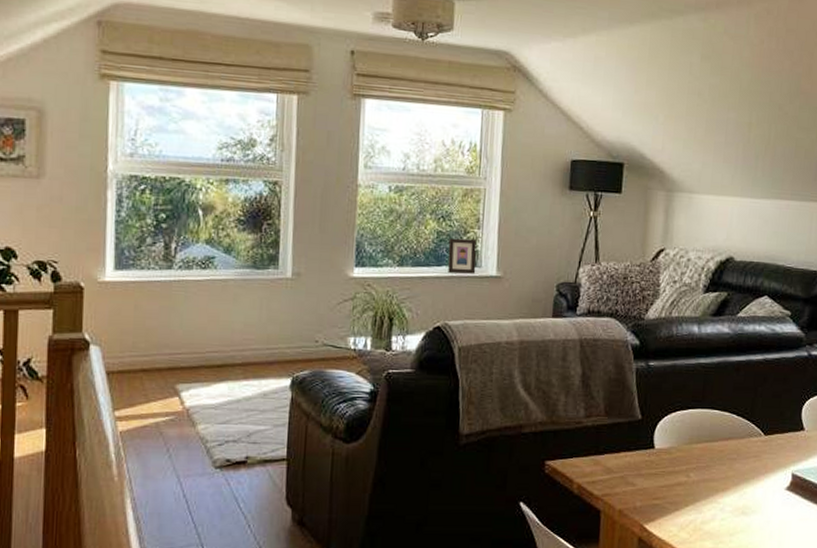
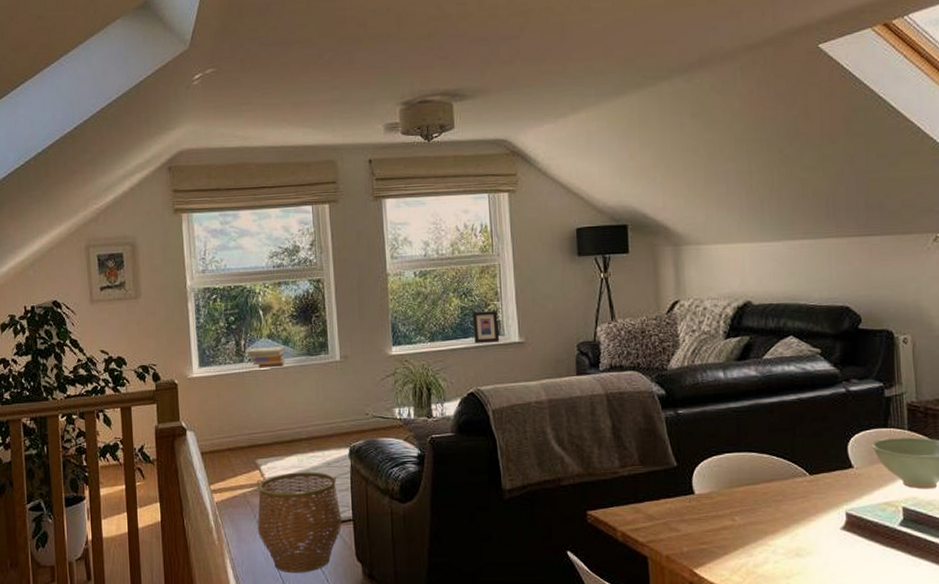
basket: none [169,402,275,517] -> present [256,472,342,573]
books: none [175,253,226,280] -> present [245,346,285,368]

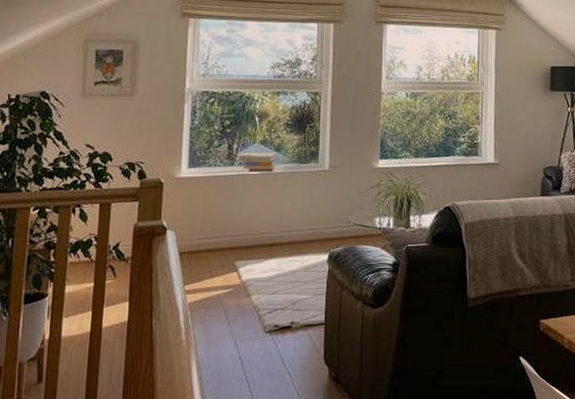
basket: present [256,472,342,573] -> none [228,275,315,376]
picture frame: present [472,311,500,344] -> none [454,133,477,163]

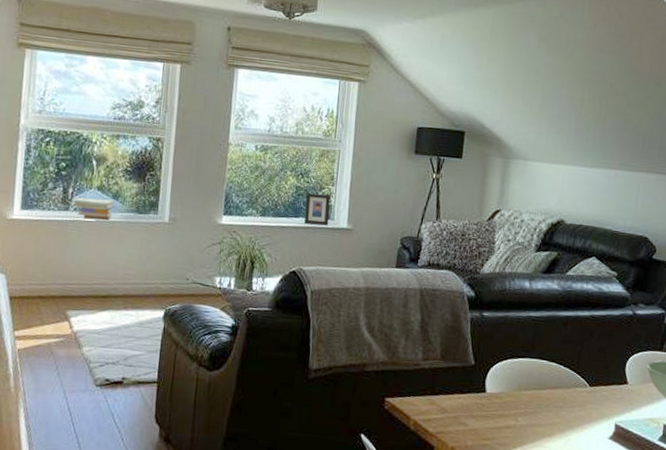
picture frame: none [454,133,477,163] -> present [304,193,331,226]

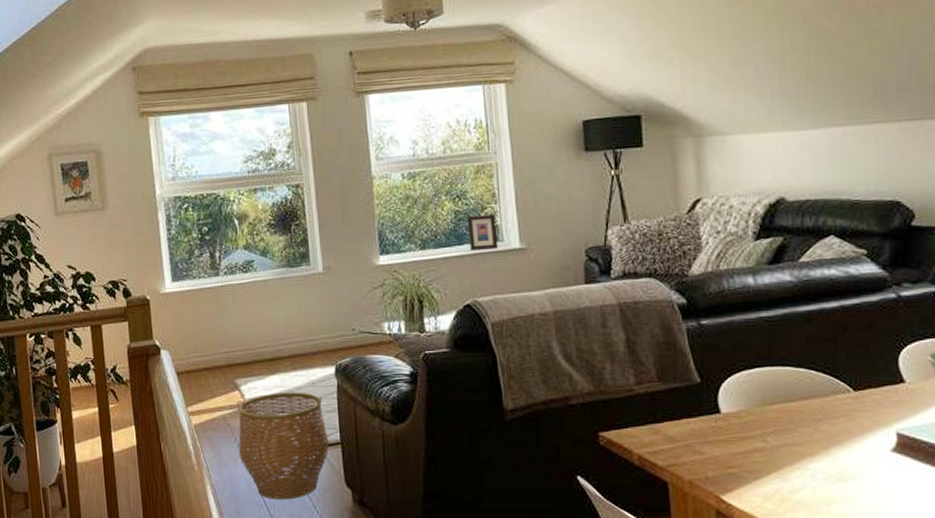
basket: none [57,328,147,430] -> present [236,392,329,500]
books: present [72,197,114,221] -> none [220,258,264,282]

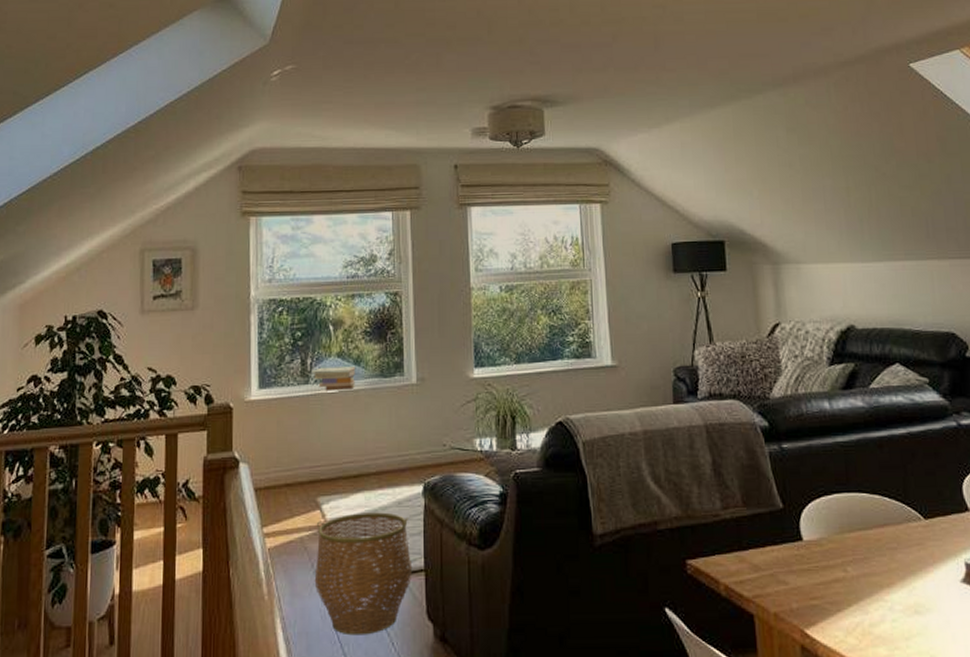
books: none [220,258,264,282] -> present [311,367,356,391]
picture frame: present [467,214,499,252] -> none [561,330,591,367]

